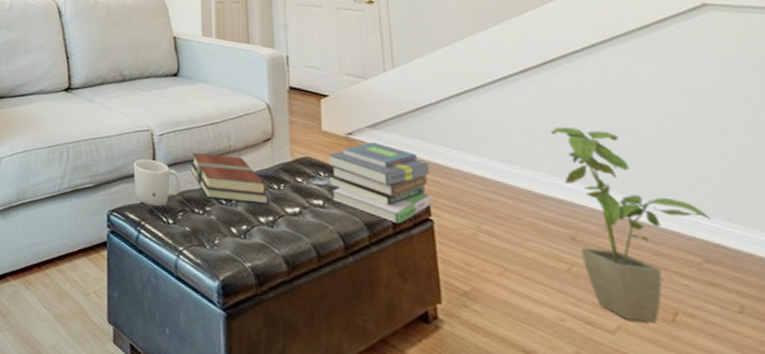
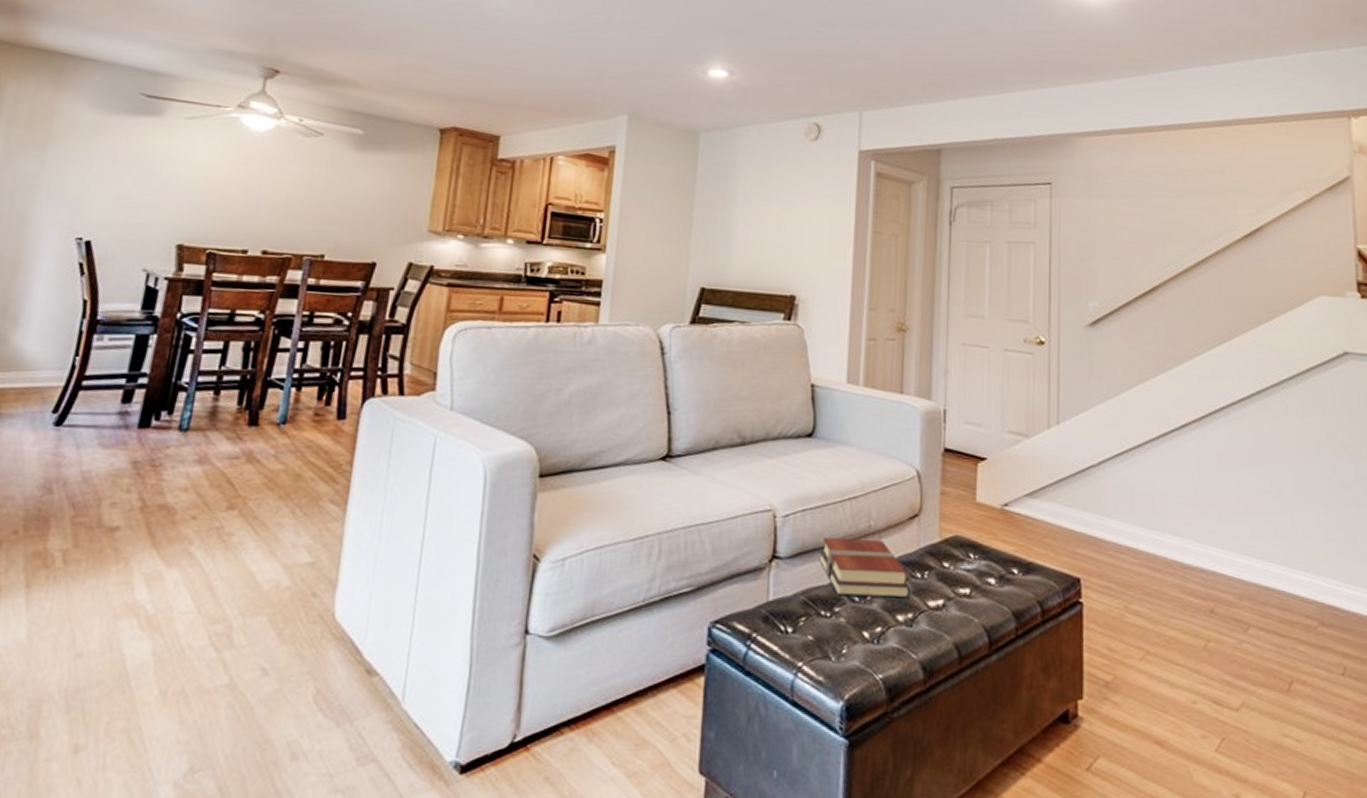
mug: present [133,159,182,207] -> none [746,548,807,612]
books: present [328,142,431,225] -> none [979,514,1085,611]
house plant: present [550,127,714,324] -> none [1202,488,1331,696]

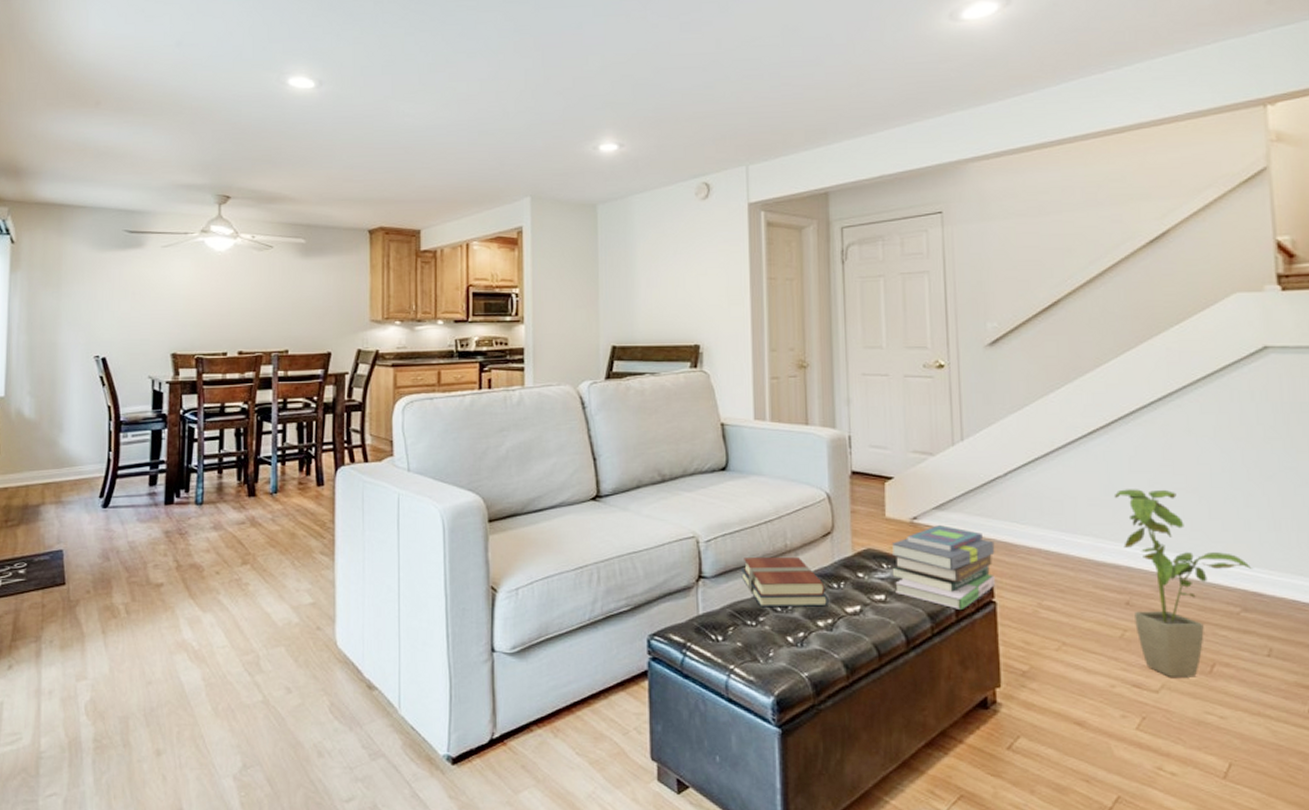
books: none [979,514,1085,611] -> present [891,525,995,611]
house plant: none [1202,488,1331,696] -> present [1113,489,1254,677]

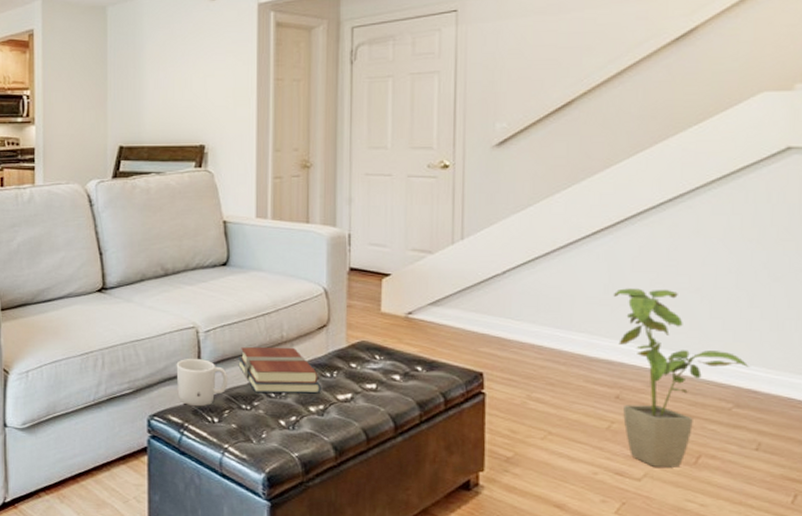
mug: none [676,570,732,624] -> present [176,358,228,407]
books: present [891,525,995,611] -> none [384,320,488,401]

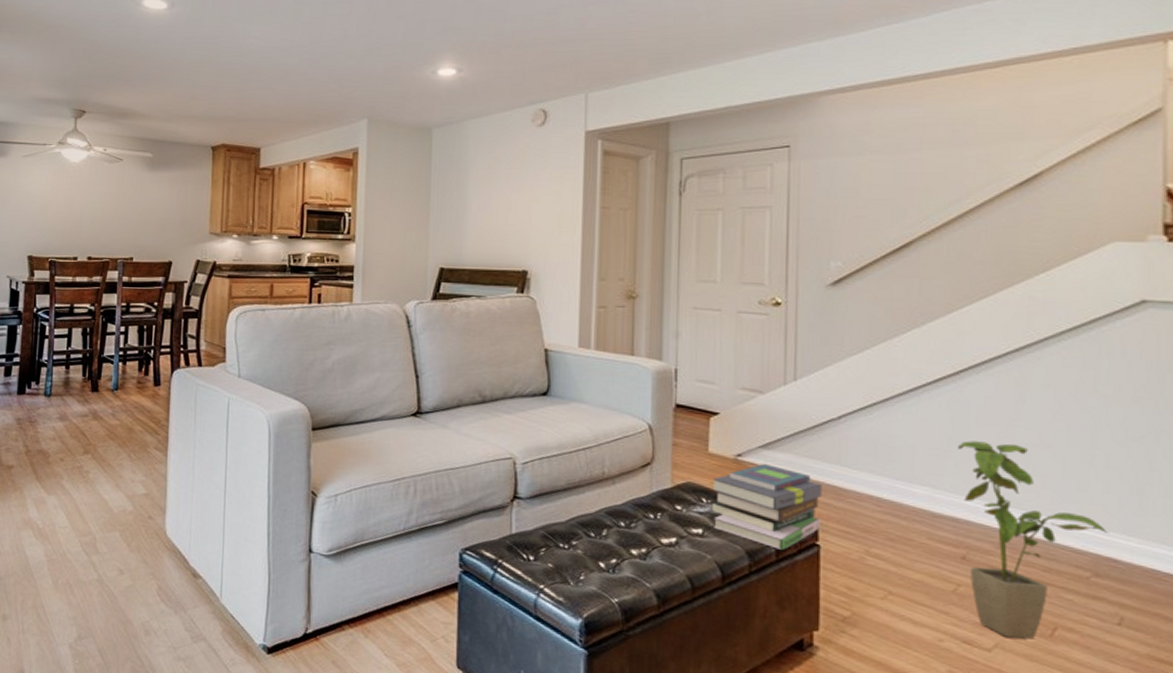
mug: present [176,358,228,407] -> none [491,490,546,543]
books: present [238,347,321,394] -> none [556,482,644,536]
books: none [384,320,488,401] -> present [711,464,823,551]

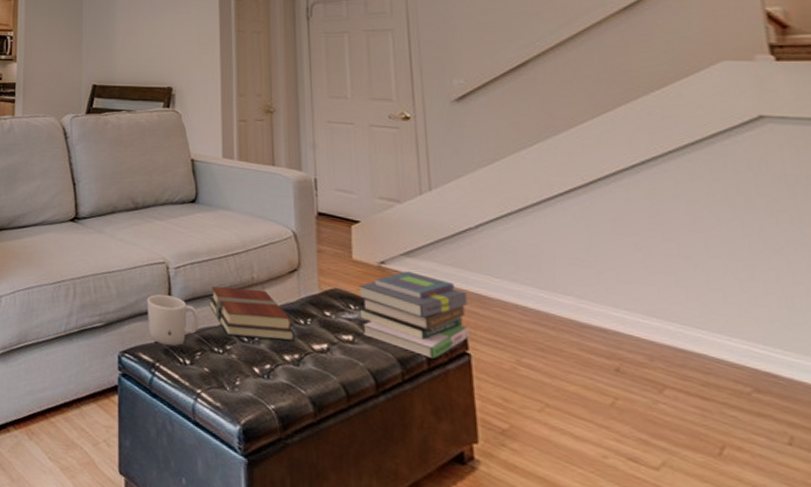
mug: none [491,490,546,543] -> present [147,294,200,347]
books: none [556,482,644,536] -> present [209,286,295,342]
house plant: present [957,441,1110,640] -> none [596,251,765,458]

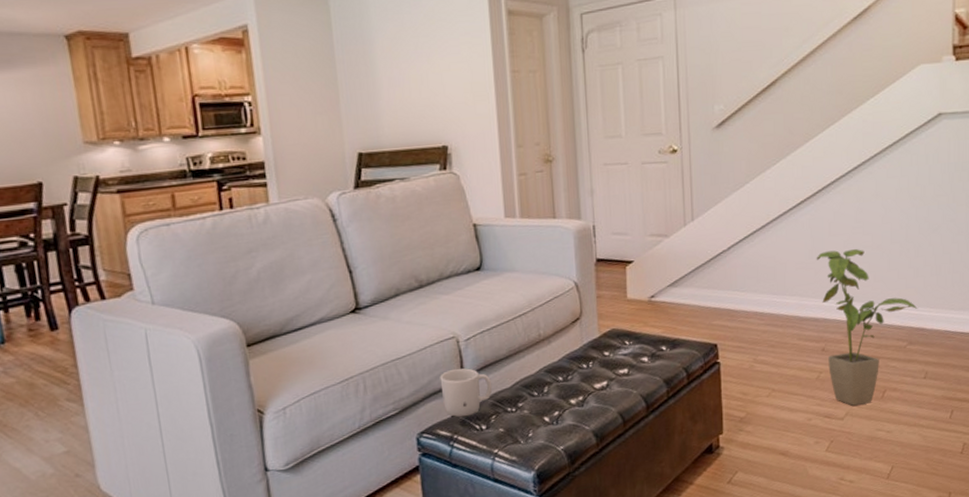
books: present [209,286,295,342] -> none [500,344,579,394]
books: present [359,271,469,360] -> none [633,300,720,374]
house plant: none [596,251,765,458] -> present [816,248,919,406]

